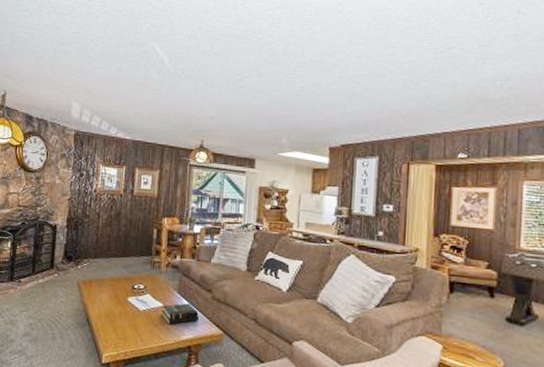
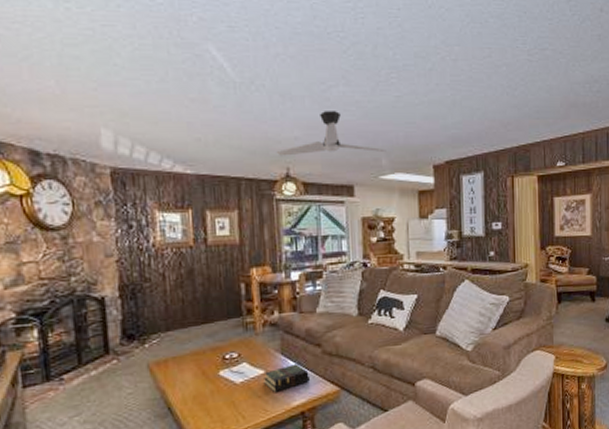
ceiling fan: none [195,97,287,132] -> present [277,111,386,156]

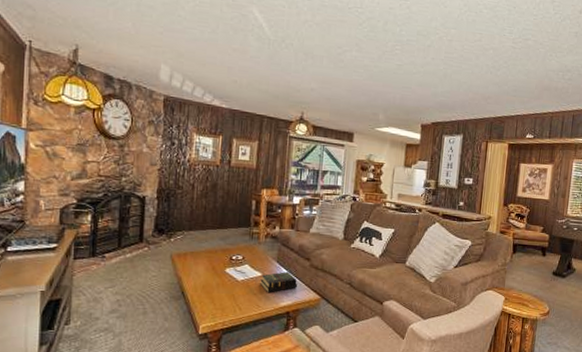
ceiling fan: present [277,111,386,156] -> none [296,70,384,109]

